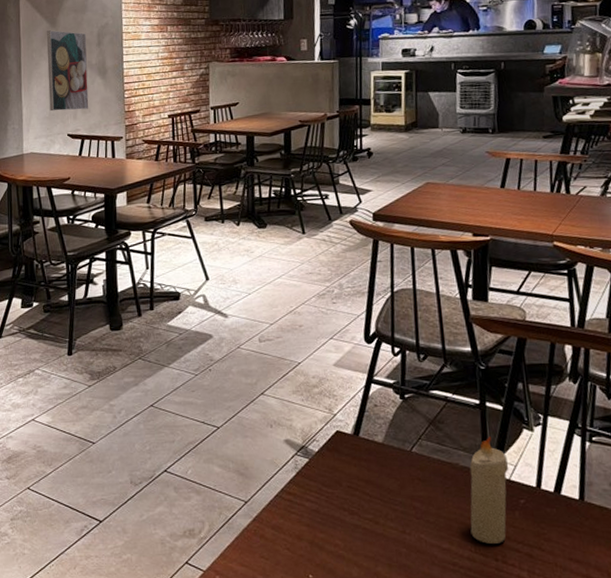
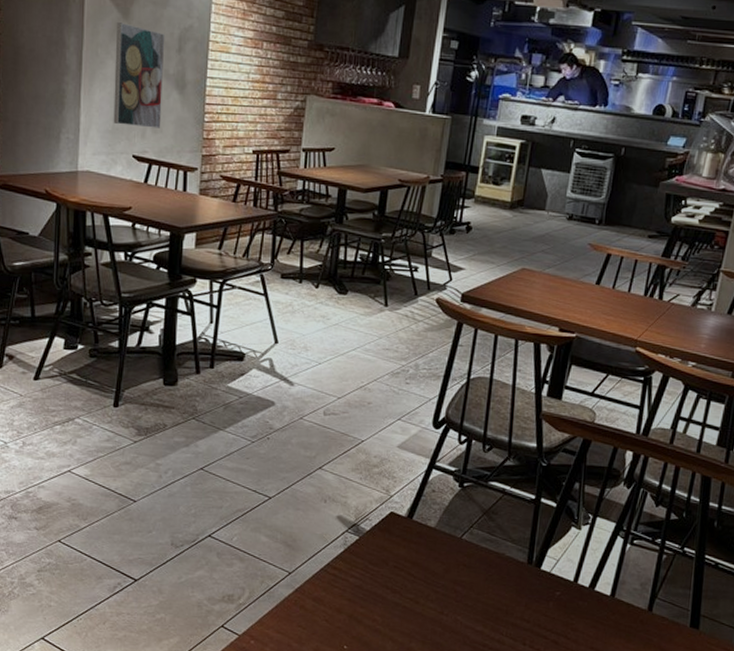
candle: present [469,436,509,544] -> none [505,531,552,630]

